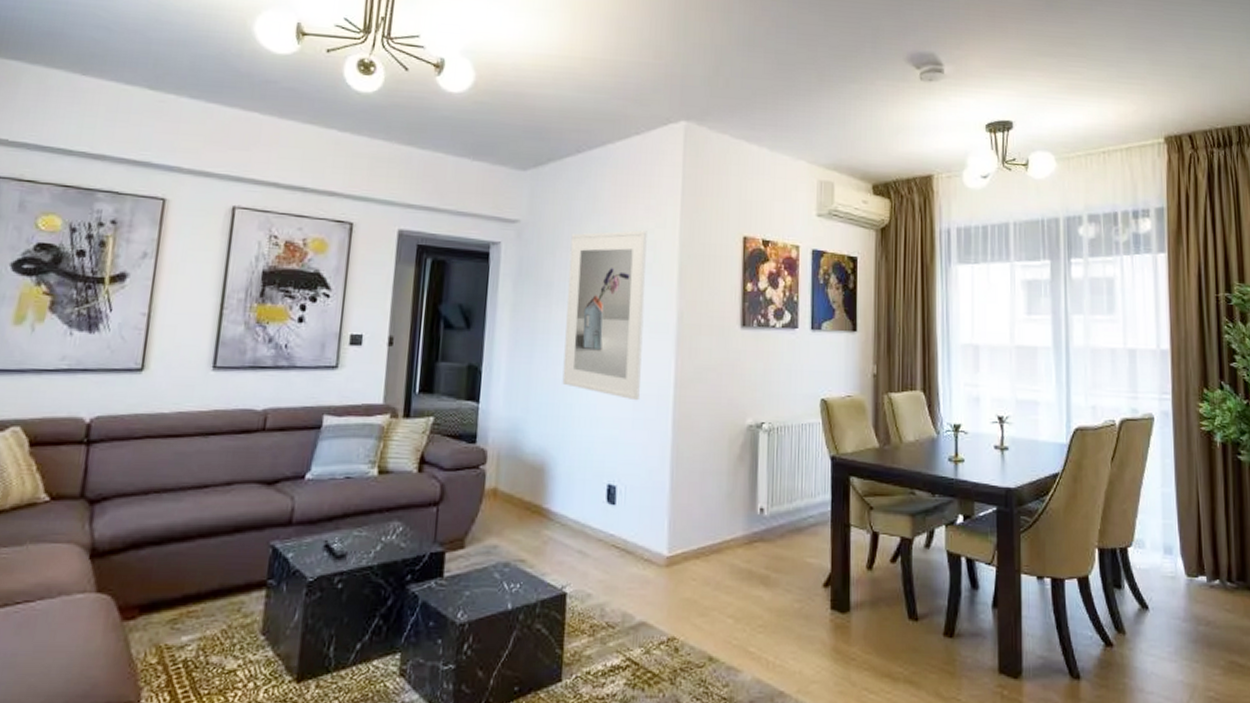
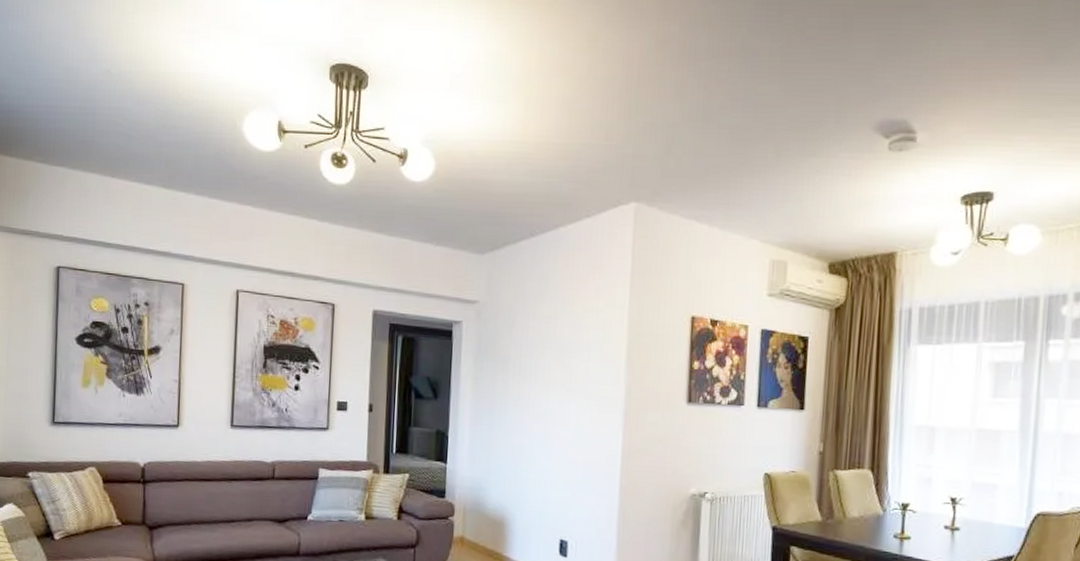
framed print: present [562,230,647,401] -> none [519,310,597,468]

